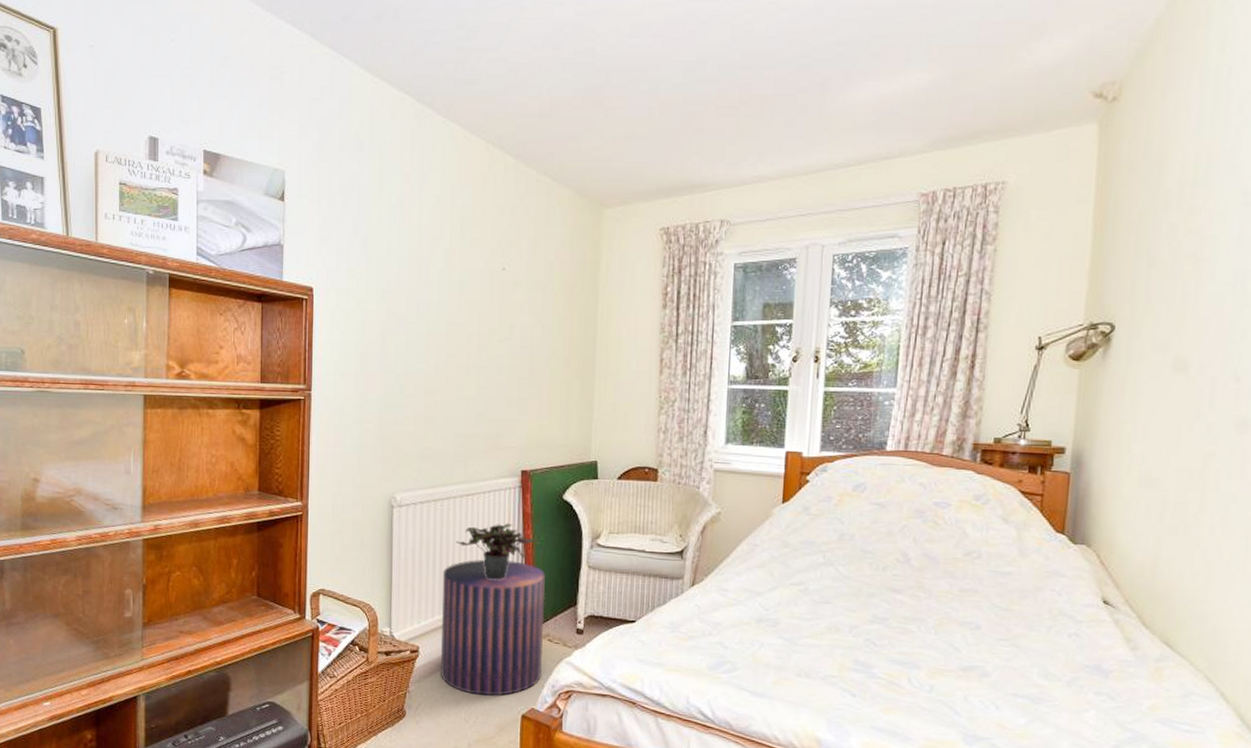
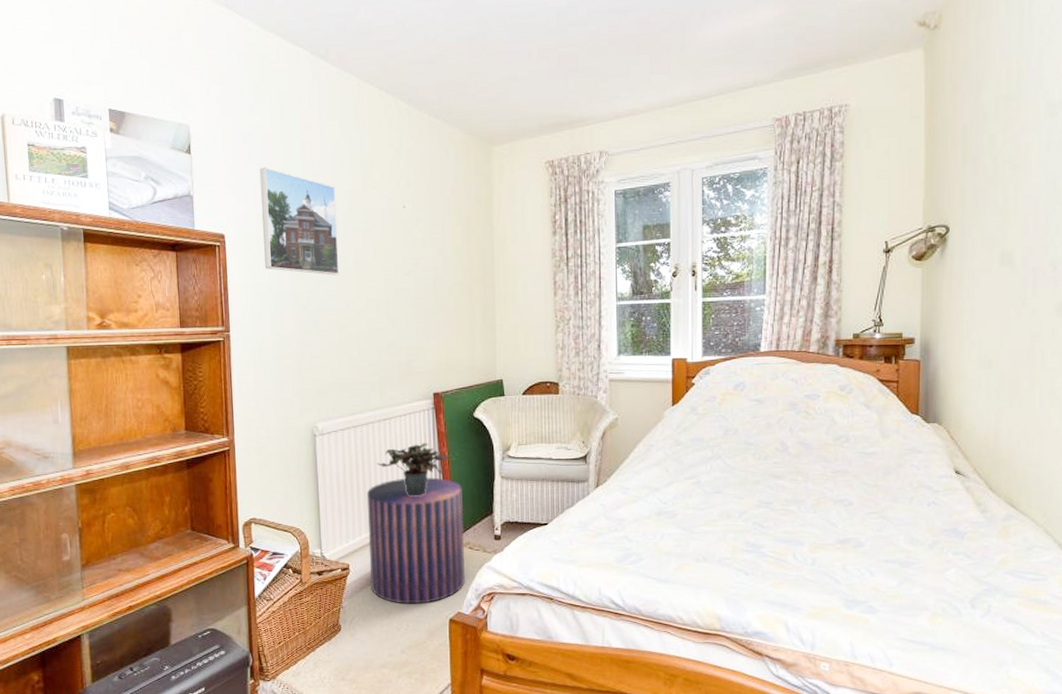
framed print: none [352,219,433,338] -> present [259,167,339,276]

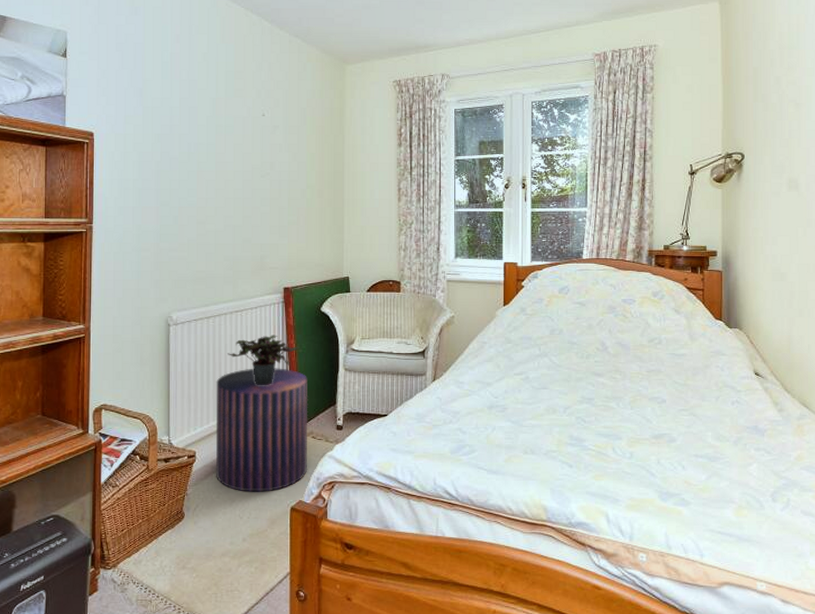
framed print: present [259,167,339,276] -> none [130,73,201,175]

